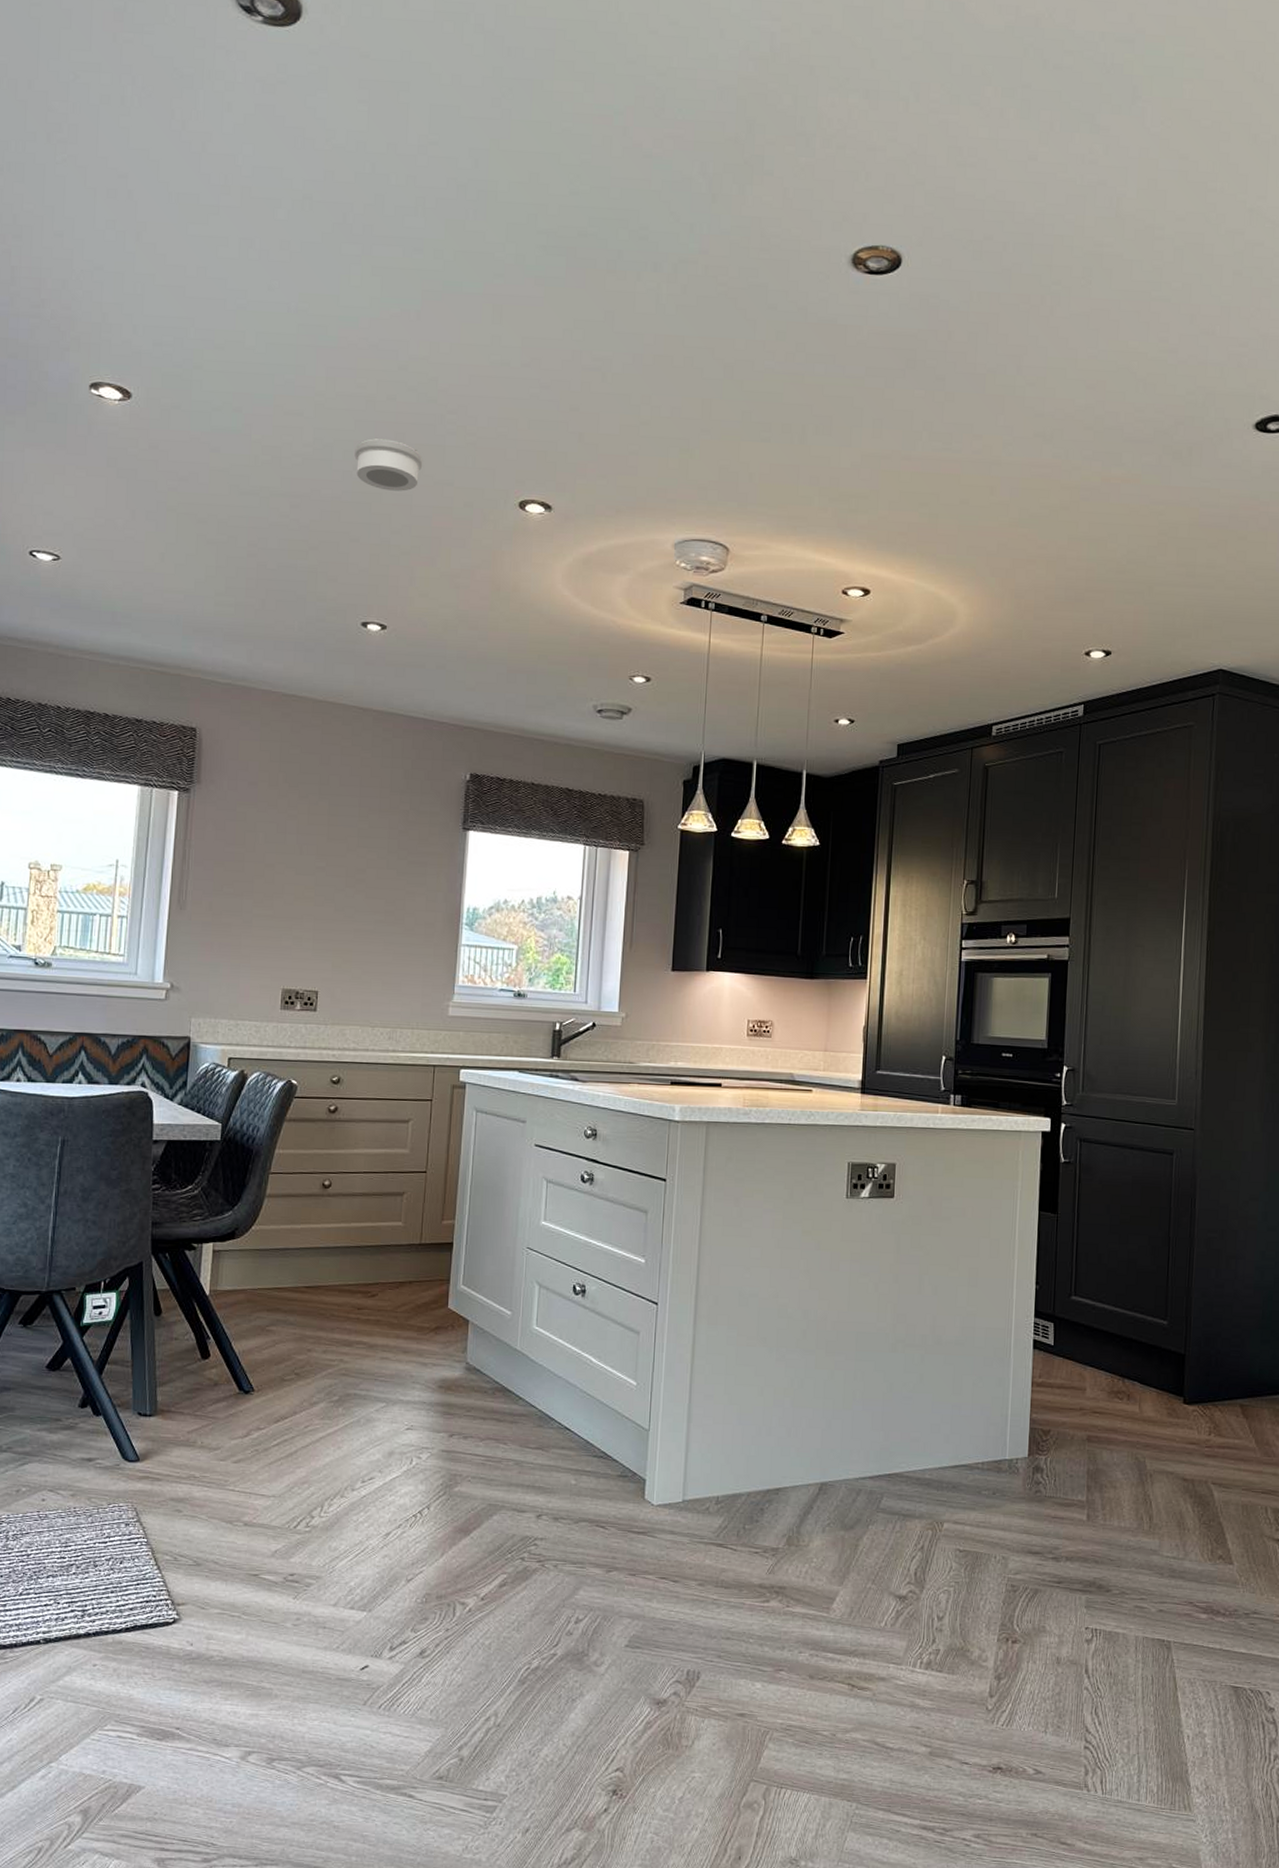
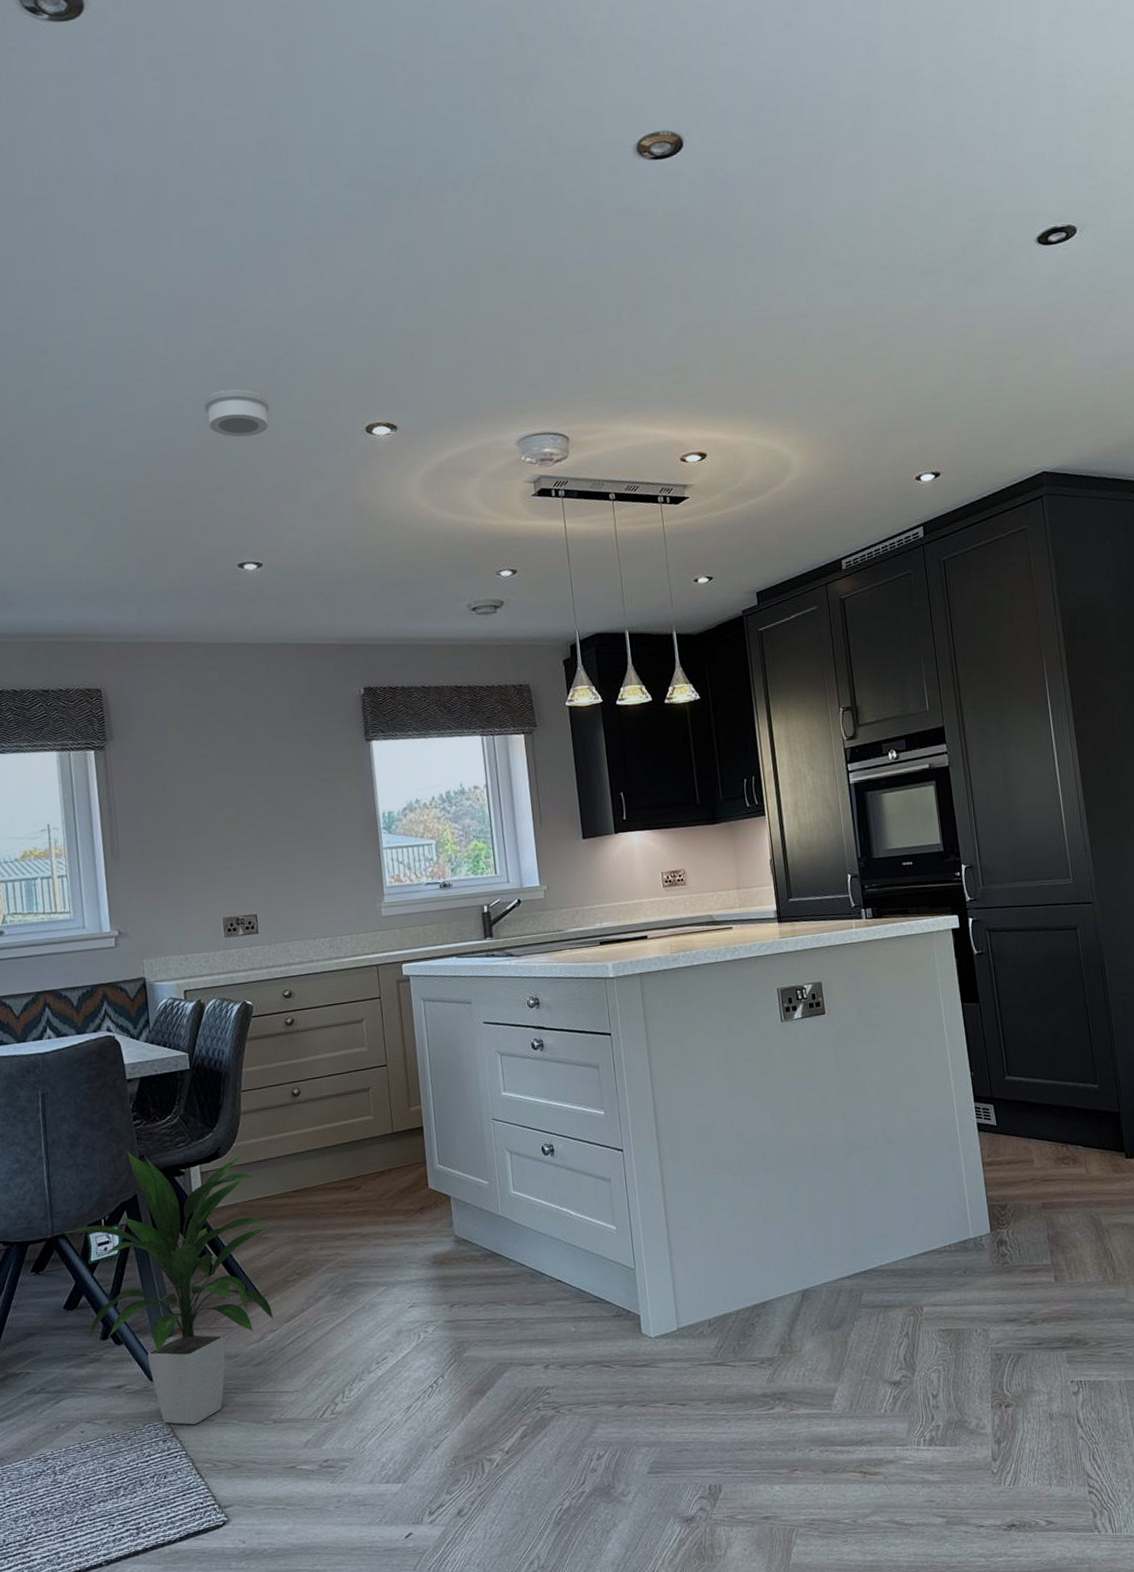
indoor plant: none [60,1215,277,1513] -> present [64,1151,275,1425]

